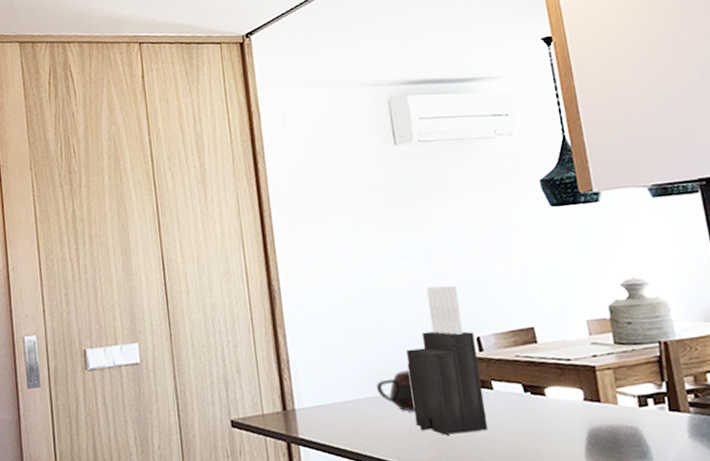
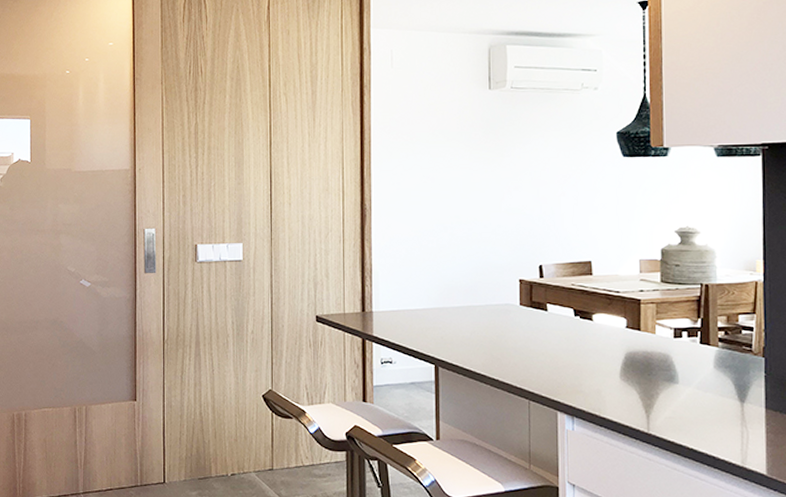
teapot: present [376,364,415,412] -> none [445,283,477,323]
knife block: present [406,285,487,435] -> none [475,217,538,345]

